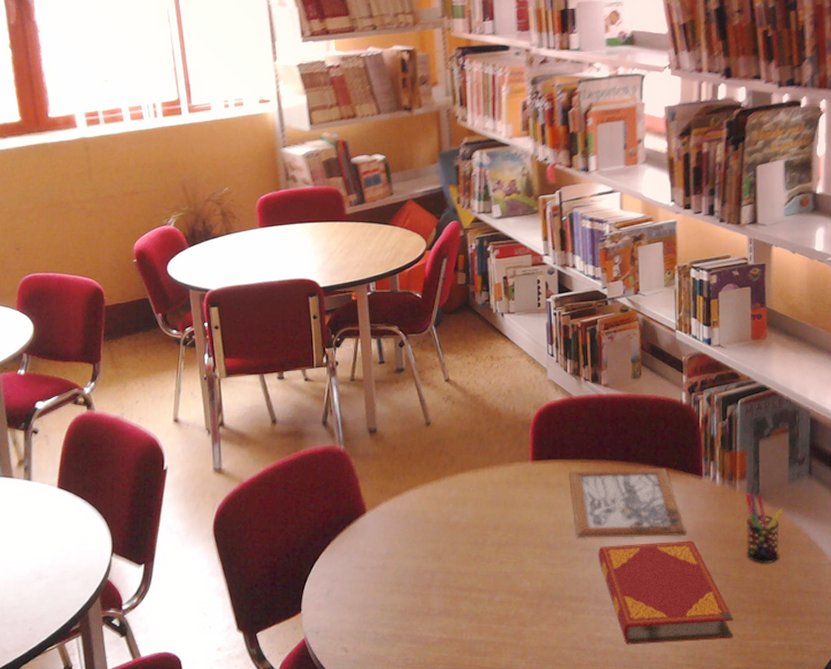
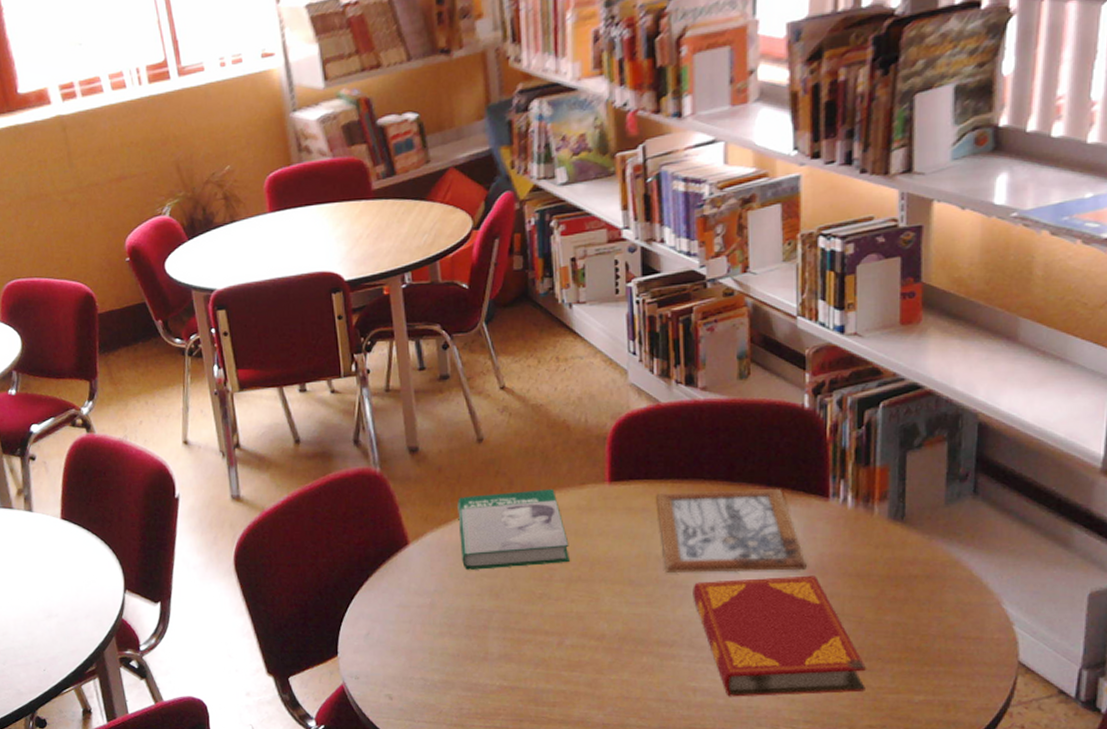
book: none [408,466,499,536] -> present [457,489,569,571]
pen holder: present [745,492,783,563] -> none [886,517,937,603]

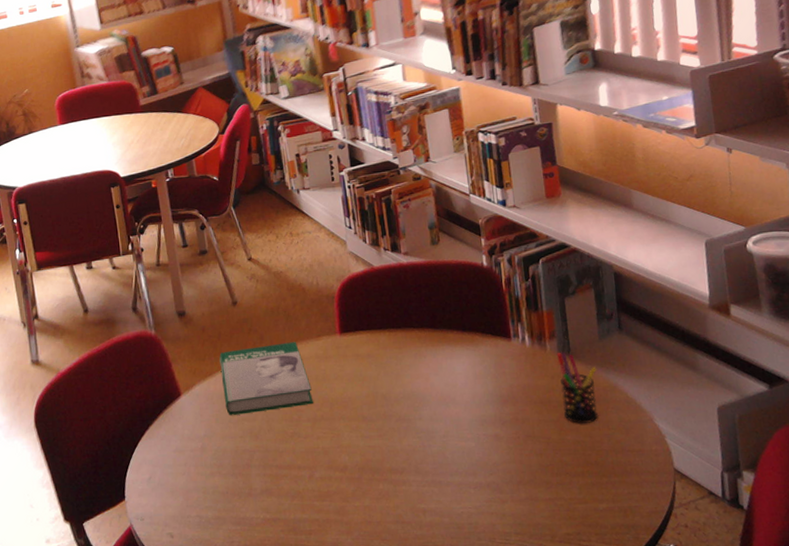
picture frame: present [656,488,807,573] -> none [377,332,501,408]
hardback book: present [693,575,866,697] -> none [414,404,560,516]
pen holder: none [886,517,937,603] -> present [556,352,599,424]

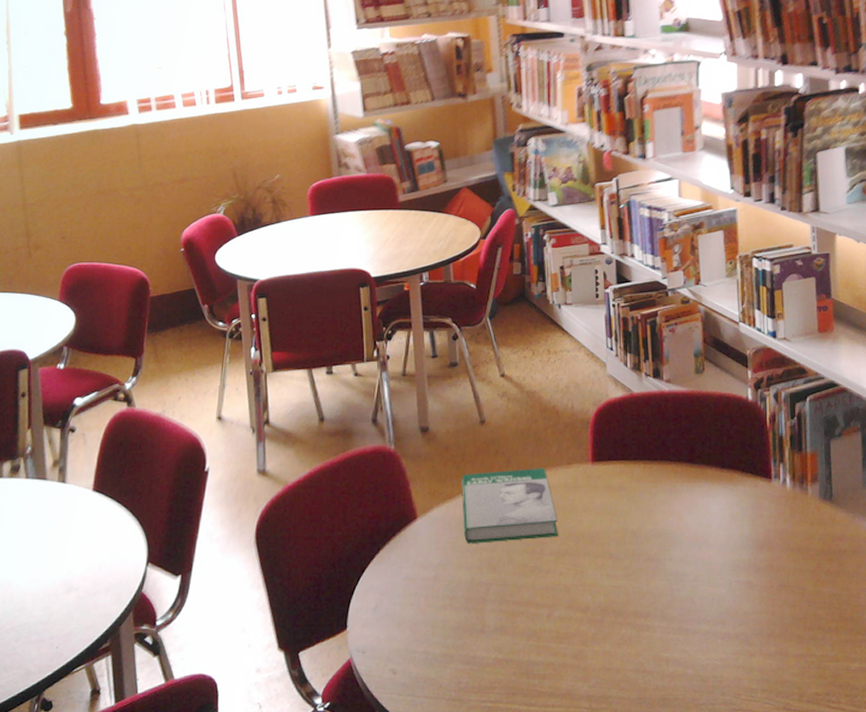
pen holder: present [556,352,599,424] -> none [818,497,859,575]

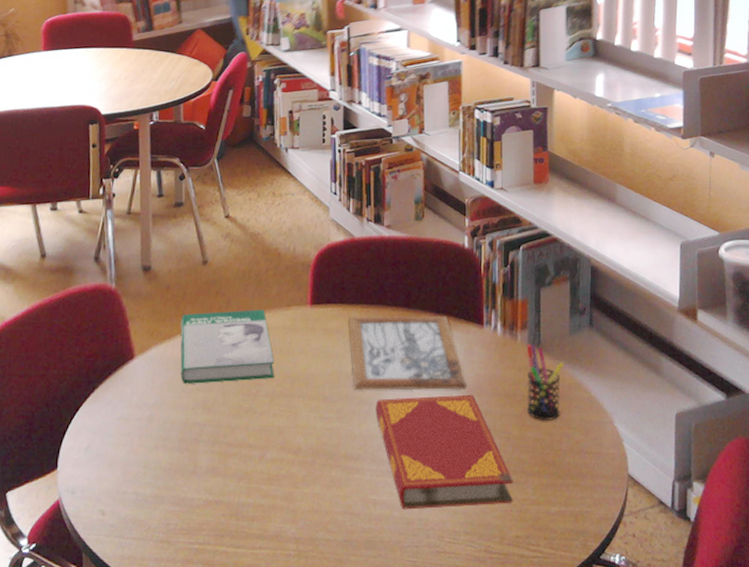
picture frame: none [631,470,757,547] -> present [348,315,466,391]
hardback book: none [663,550,811,667] -> present [375,394,513,510]
pen holder: none [818,497,859,575] -> present [526,343,564,420]

